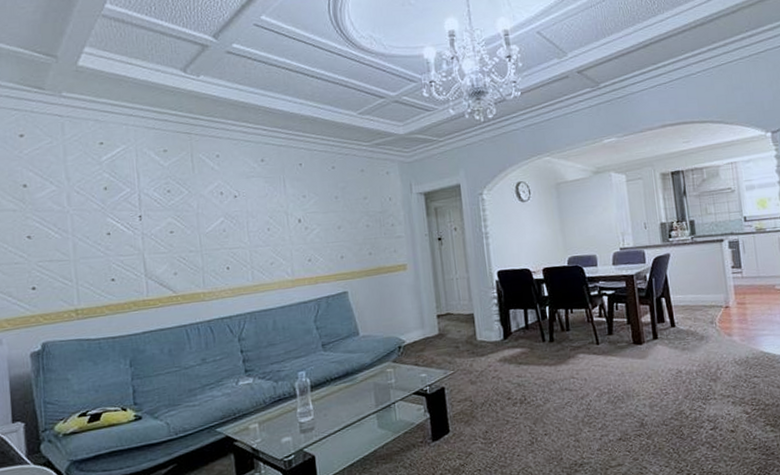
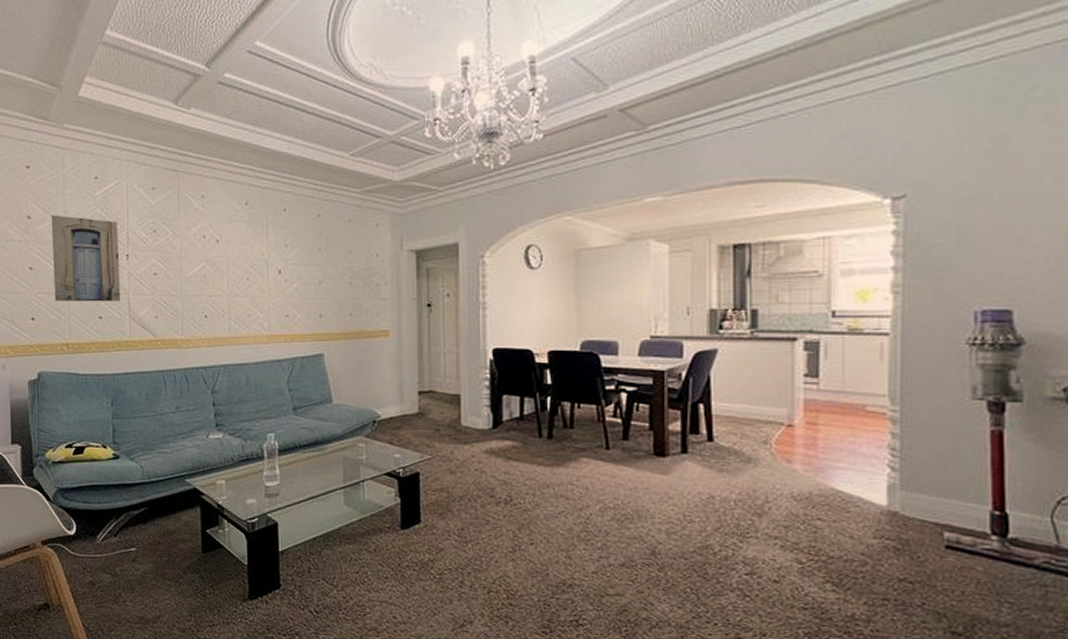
wall art: none [51,181,135,268] -> present [51,214,121,302]

